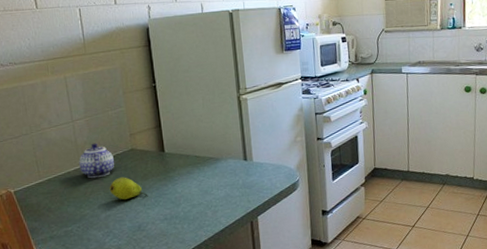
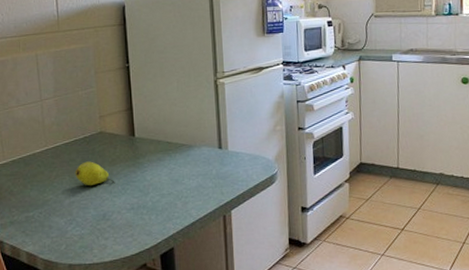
teapot: present [79,143,115,179] -> none [45,124,82,162]

